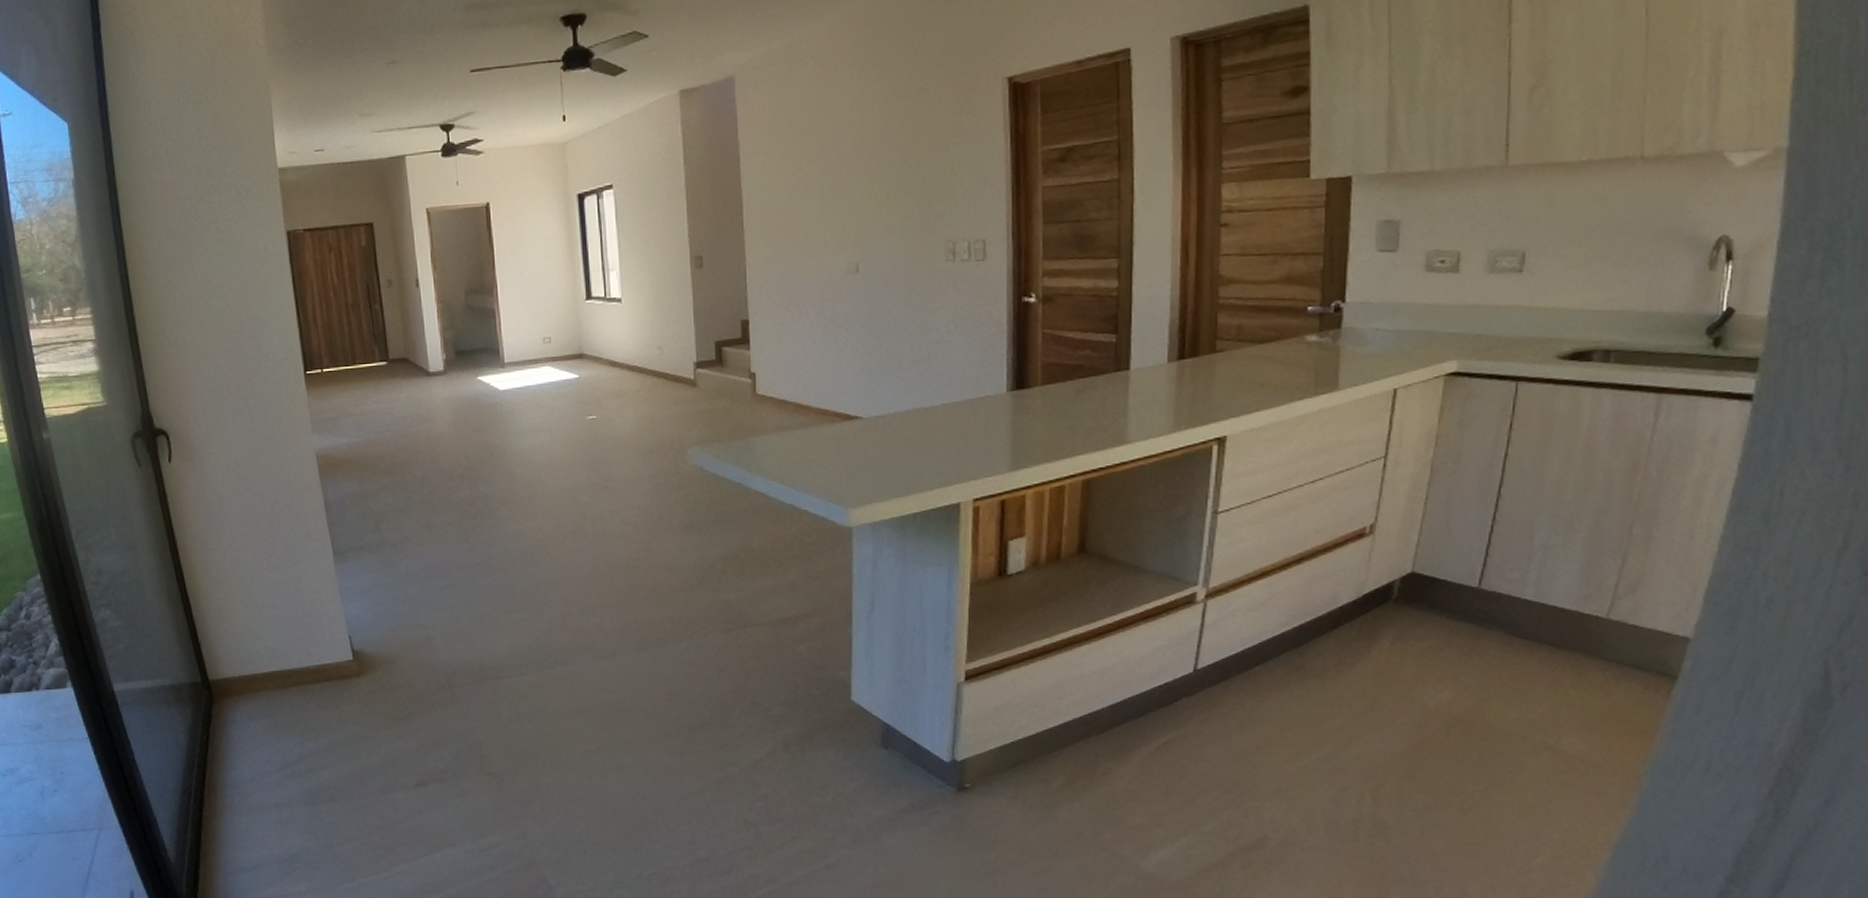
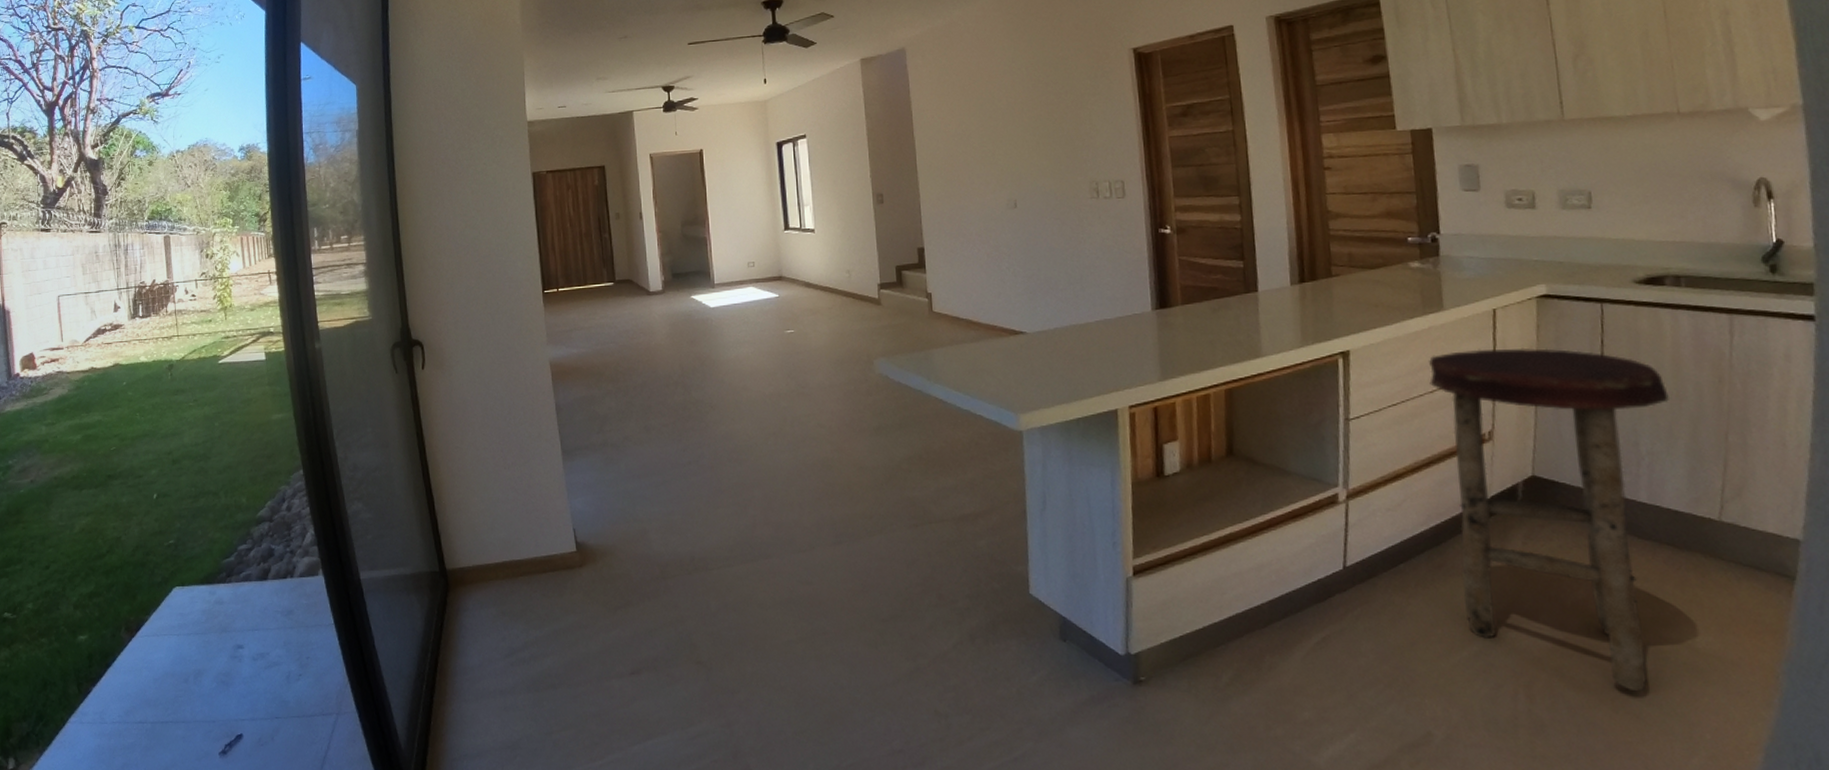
stool: none [1312,432,1575,794] -> present [1429,347,1669,692]

